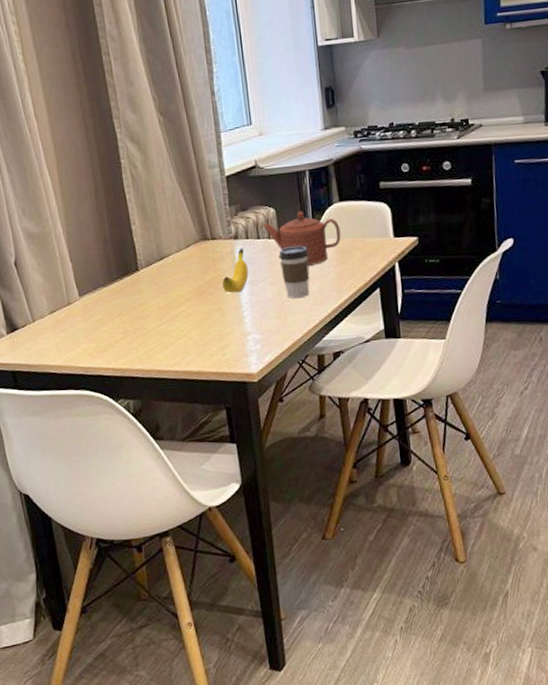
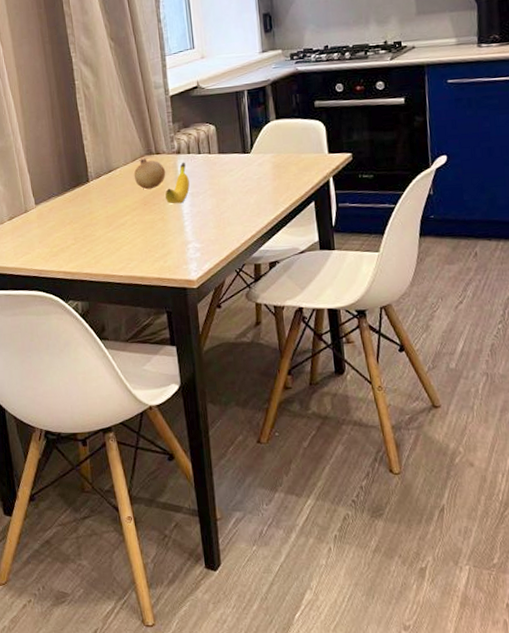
fruit: none [187,244,223,278] -> present [133,158,166,190]
teapot: present [262,211,341,266] -> none [203,128,278,179]
coffee cup: present [278,245,310,298] -> none [218,160,248,210]

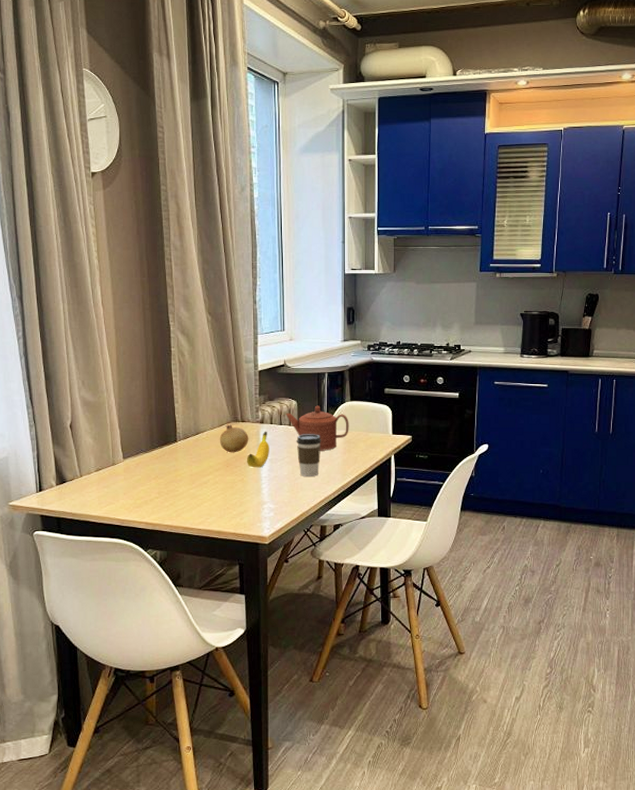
teapot: none [203,128,278,179] -> present [285,405,349,451]
coffee cup: none [218,160,248,210] -> present [296,434,322,476]

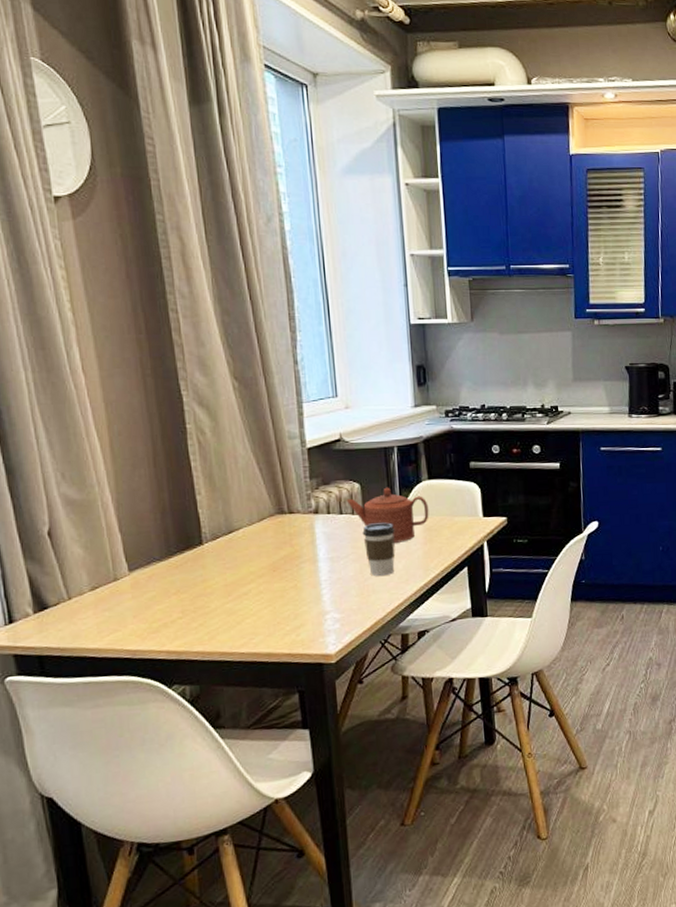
fruit: present [219,424,249,453] -> none [260,517,301,554]
banana: present [247,431,269,468] -> none [299,523,329,570]

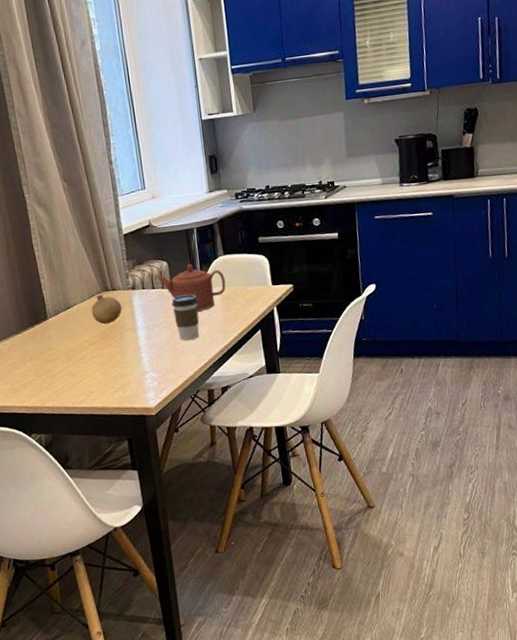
fruit: none [260,517,301,554] -> present [91,294,122,325]

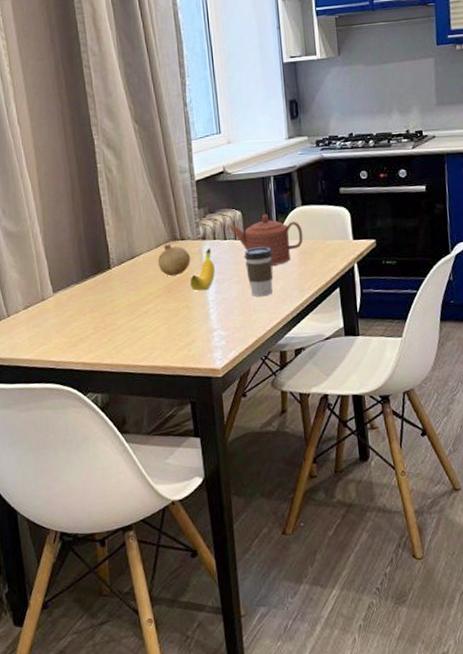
banana: none [122,297,145,338] -> present [190,248,215,291]

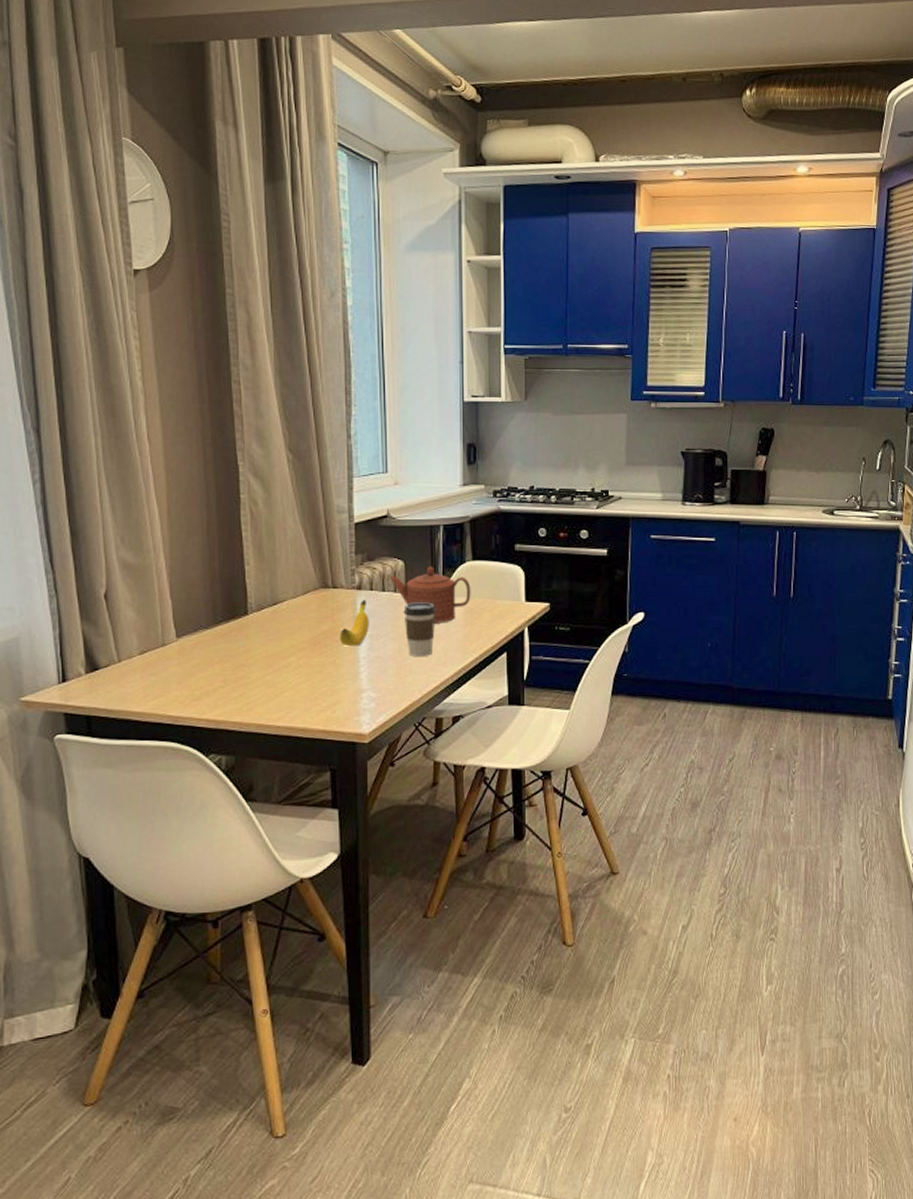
fruit: present [157,244,191,277] -> none [304,591,343,628]

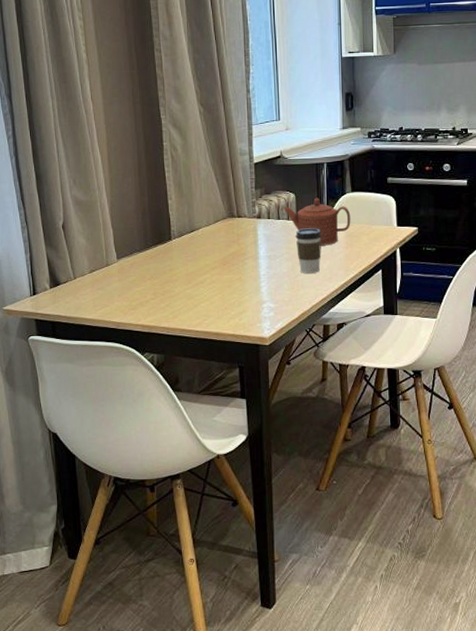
banana: present [340,599,369,647] -> none [244,226,268,266]

